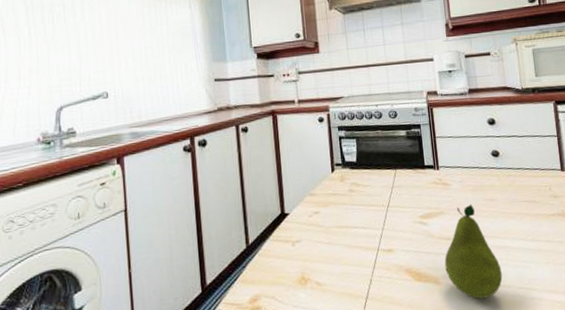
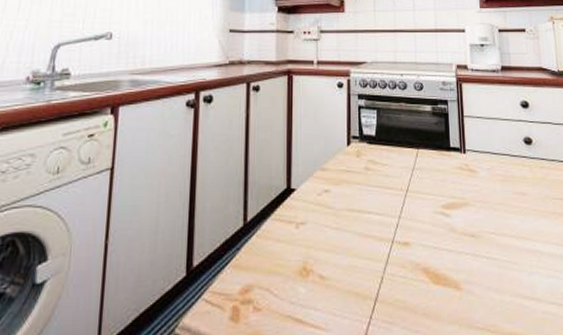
fruit: present [444,204,503,299] -> none [467,196,532,313]

